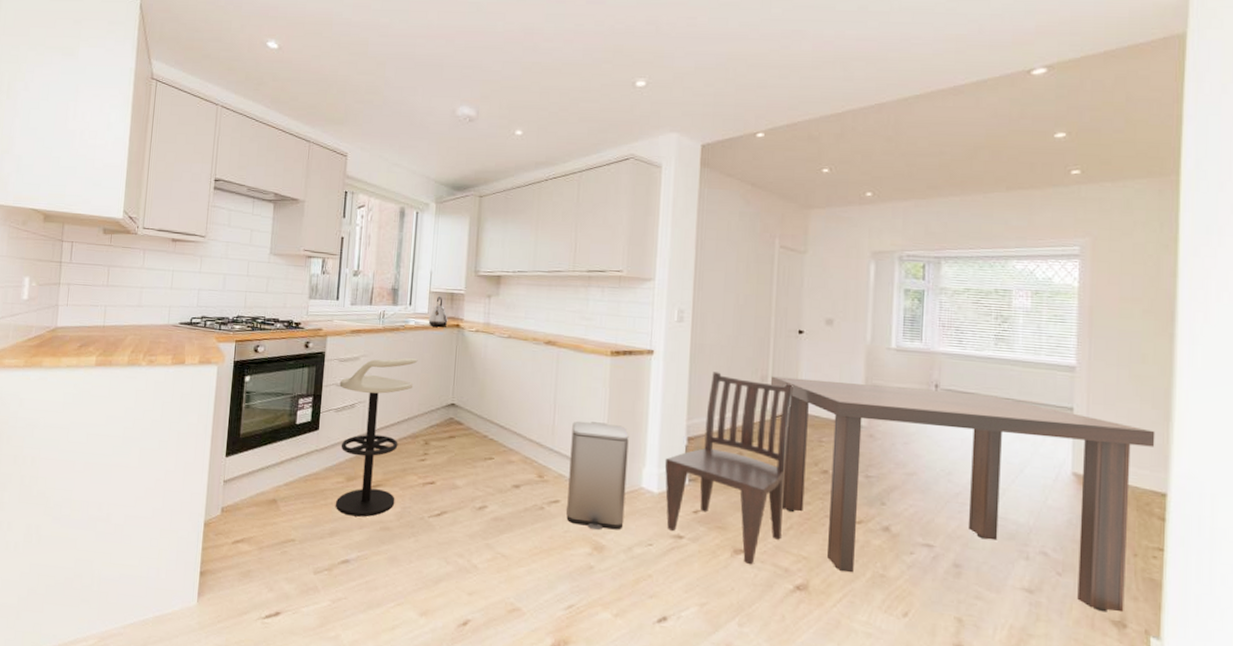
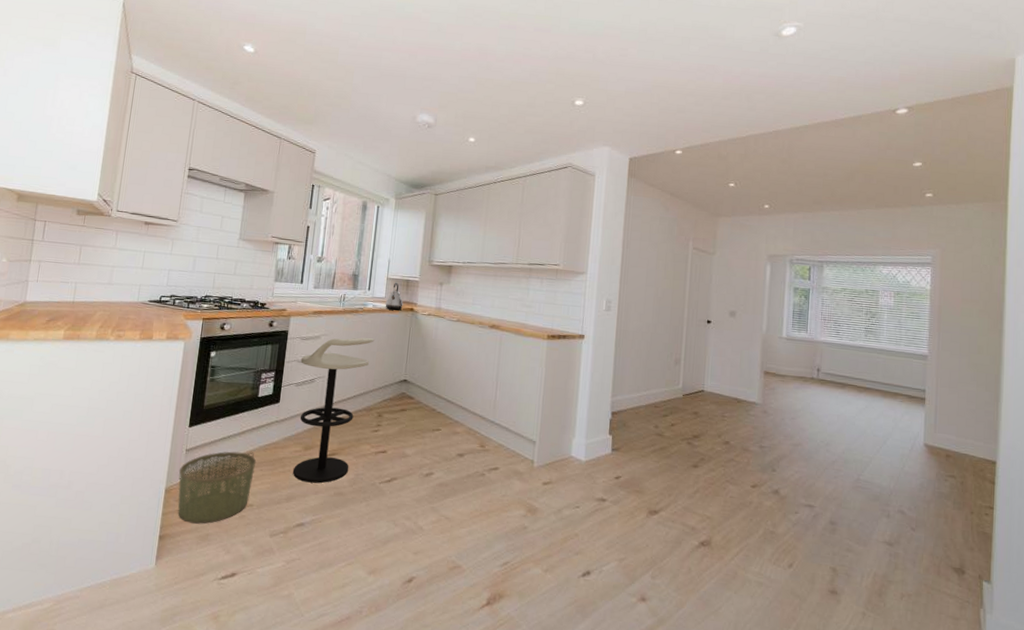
basket: none [217,482,297,560] -> present [178,451,257,524]
pedal bin: present [566,421,629,531] -> none [504,396,561,495]
dining chair: present [664,372,793,565] -> none [591,355,702,525]
dining table: present [770,376,1155,613] -> none [682,359,988,561]

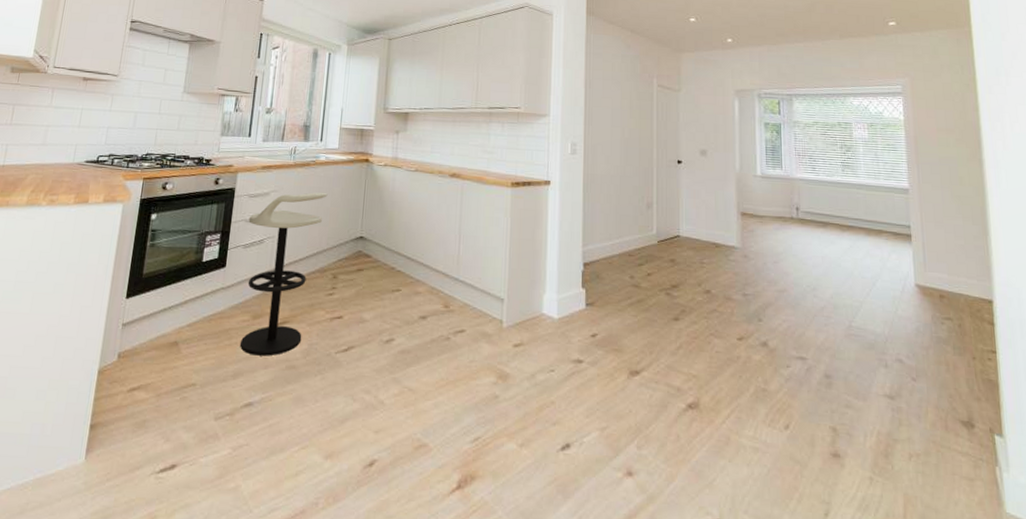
basket: present [178,451,257,524] -> none [112,324,200,409]
kettle: present [385,282,403,311] -> none [338,132,358,162]

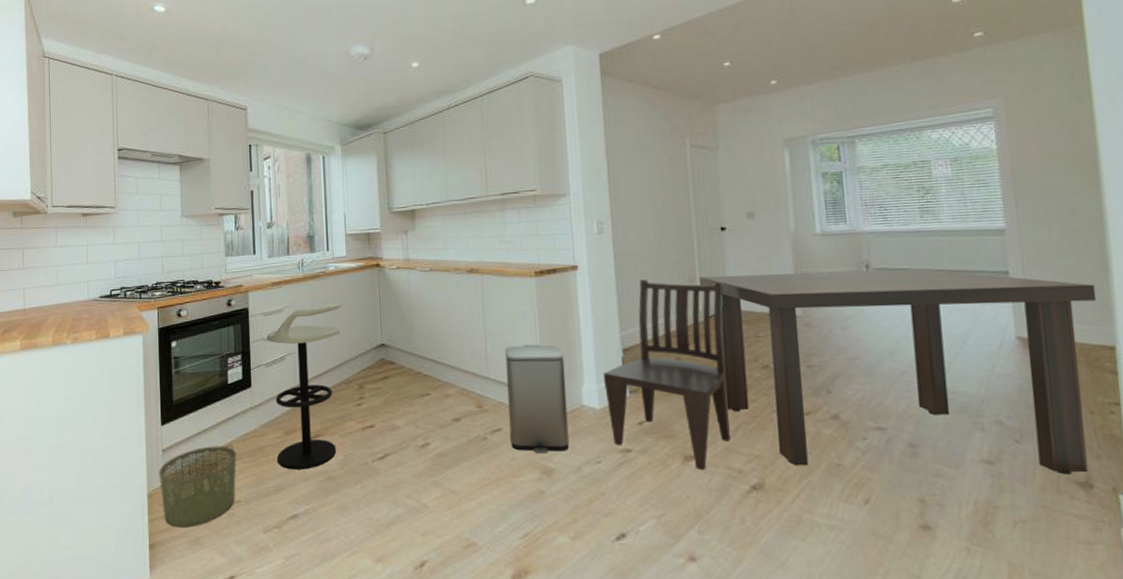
basket: none [112,324,200,409] -> present [158,444,237,528]
pedal bin: none [472,250,530,359] -> present [505,344,569,455]
dining chair: none [563,200,675,386] -> present [603,279,730,471]
dining table: none [655,203,979,414] -> present [698,269,1097,475]

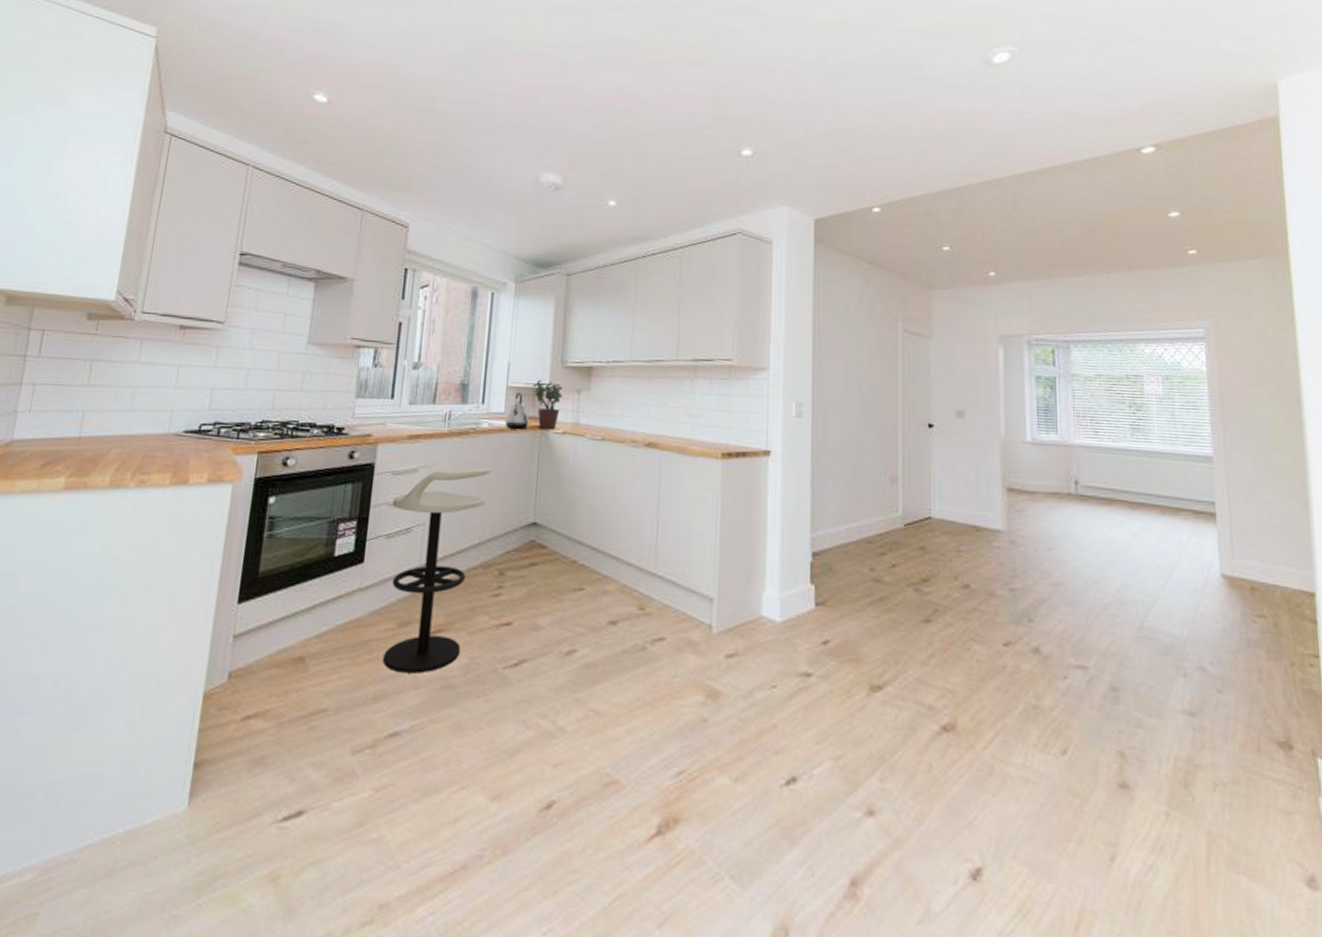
basket: present [158,444,237,528] -> none [221,634,333,742]
kettle: none [347,237,368,269] -> present [505,391,529,429]
potted plant: none [366,226,393,268] -> present [532,380,563,431]
pedal bin: present [505,344,569,455] -> none [674,538,745,673]
dining chair: present [603,279,730,471] -> none [787,474,926,704]
dining table: present [698,269,1097,475] -> none [901,477,1298,733]

